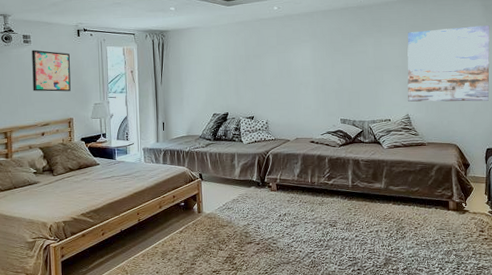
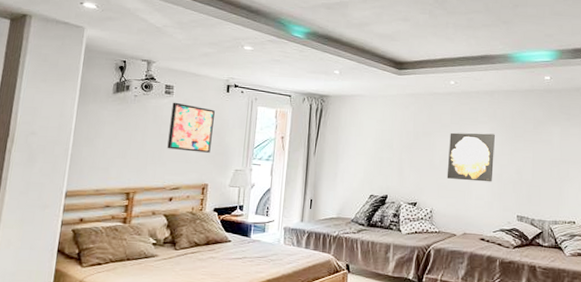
wall art: none [277,50,318,94] -> present [446,132,495,182]

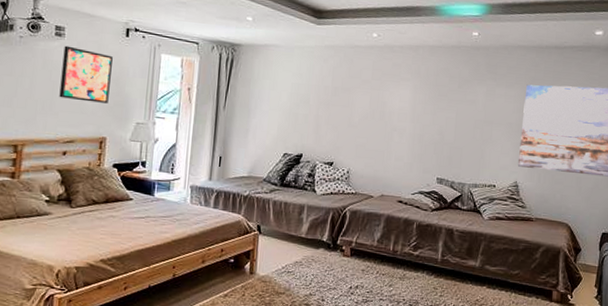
wall art: present [446,132,495,182] -> none [365,89,418,143]

